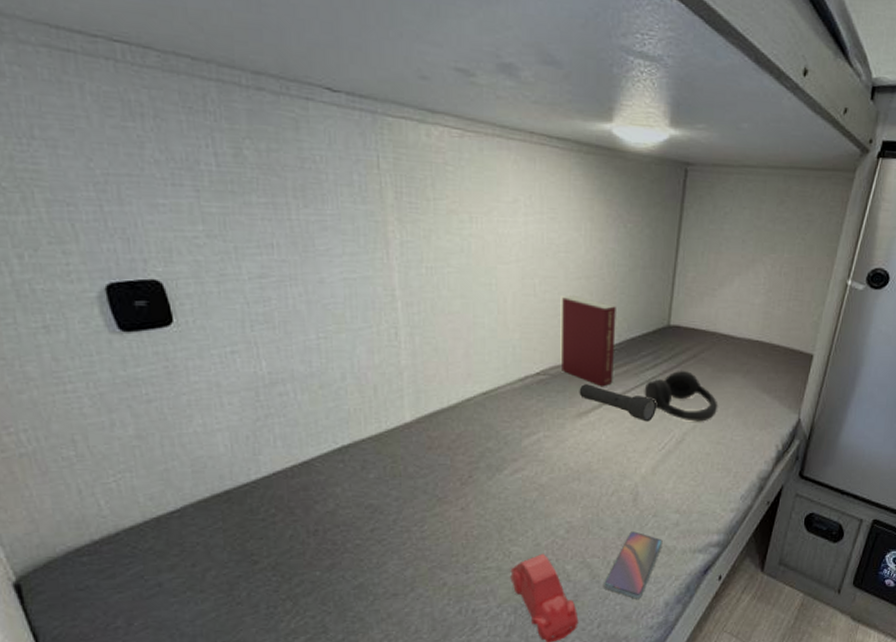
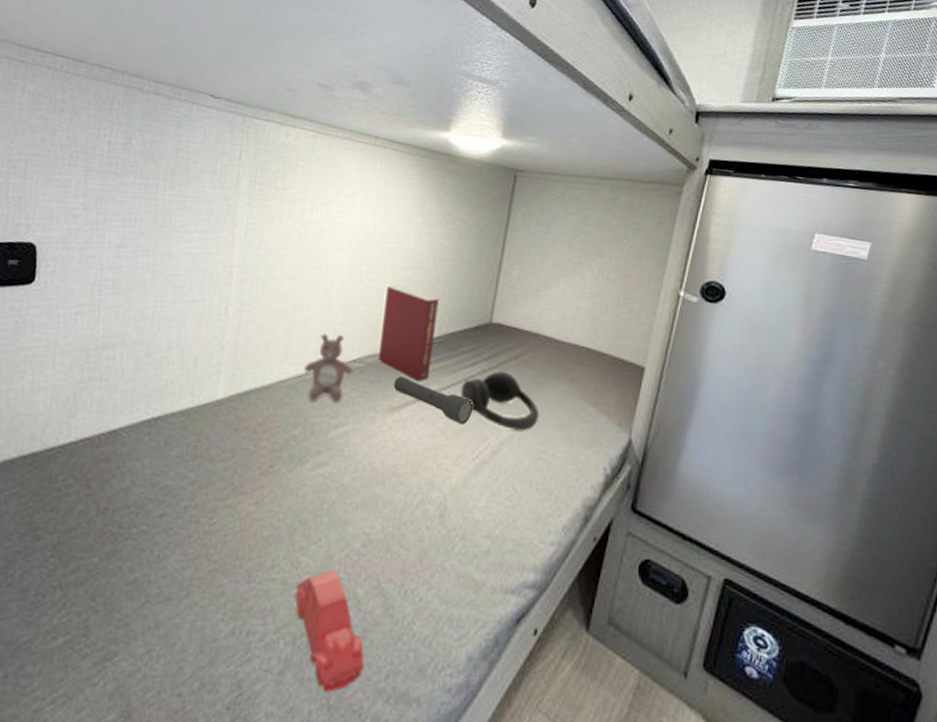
stuffed animal: none [489,350,538,414] -> present [304,334,353,401]
smartphone: present [604,531,663,599] -> none [397,555,470,647]

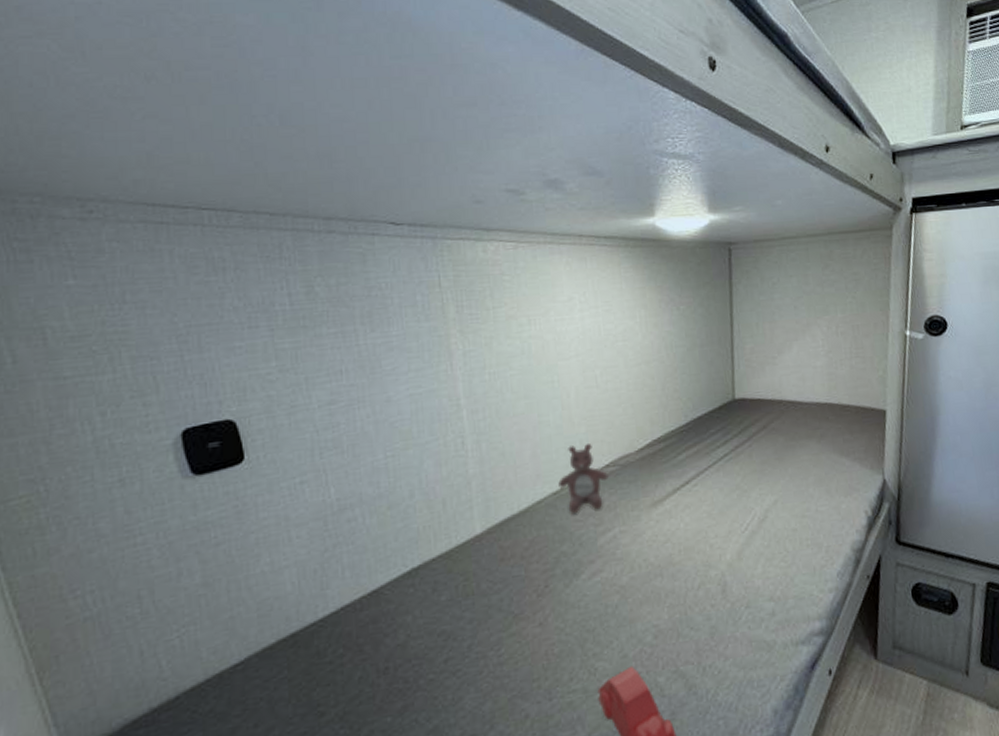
book: present [378,285,439,382] -> none [624,382,685,472]
flashlight: present [393,376,473,425] -> none [651,470,733,503]
headphones: present [460,371,540,431] -> none [717,443,797,497]

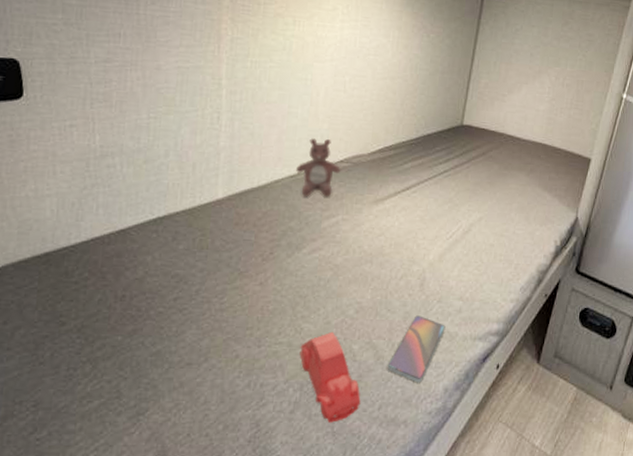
smartphone: none [702,628,761,710] -> present [387,315,446,383]

